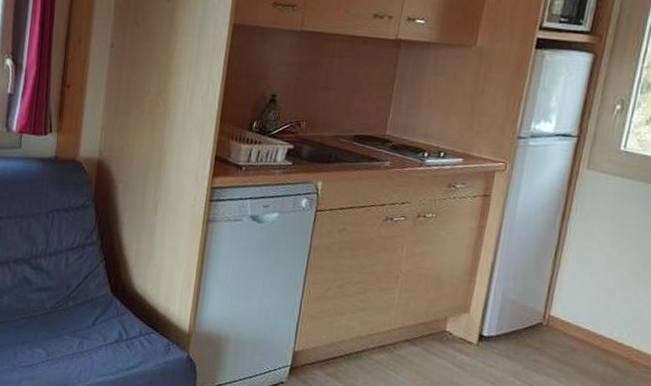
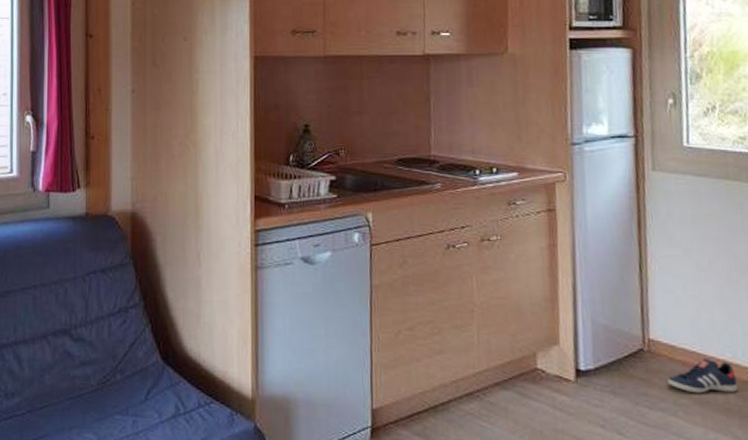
sneaker: none [557,335,618,366] -> present [668,358,739,394]

